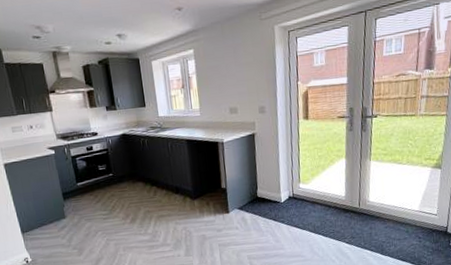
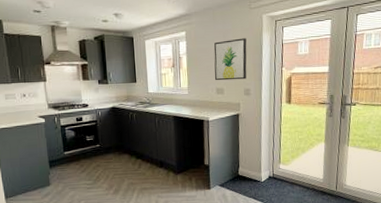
wall art: none [224,52,261,100] -> present [214,38,247,81]

